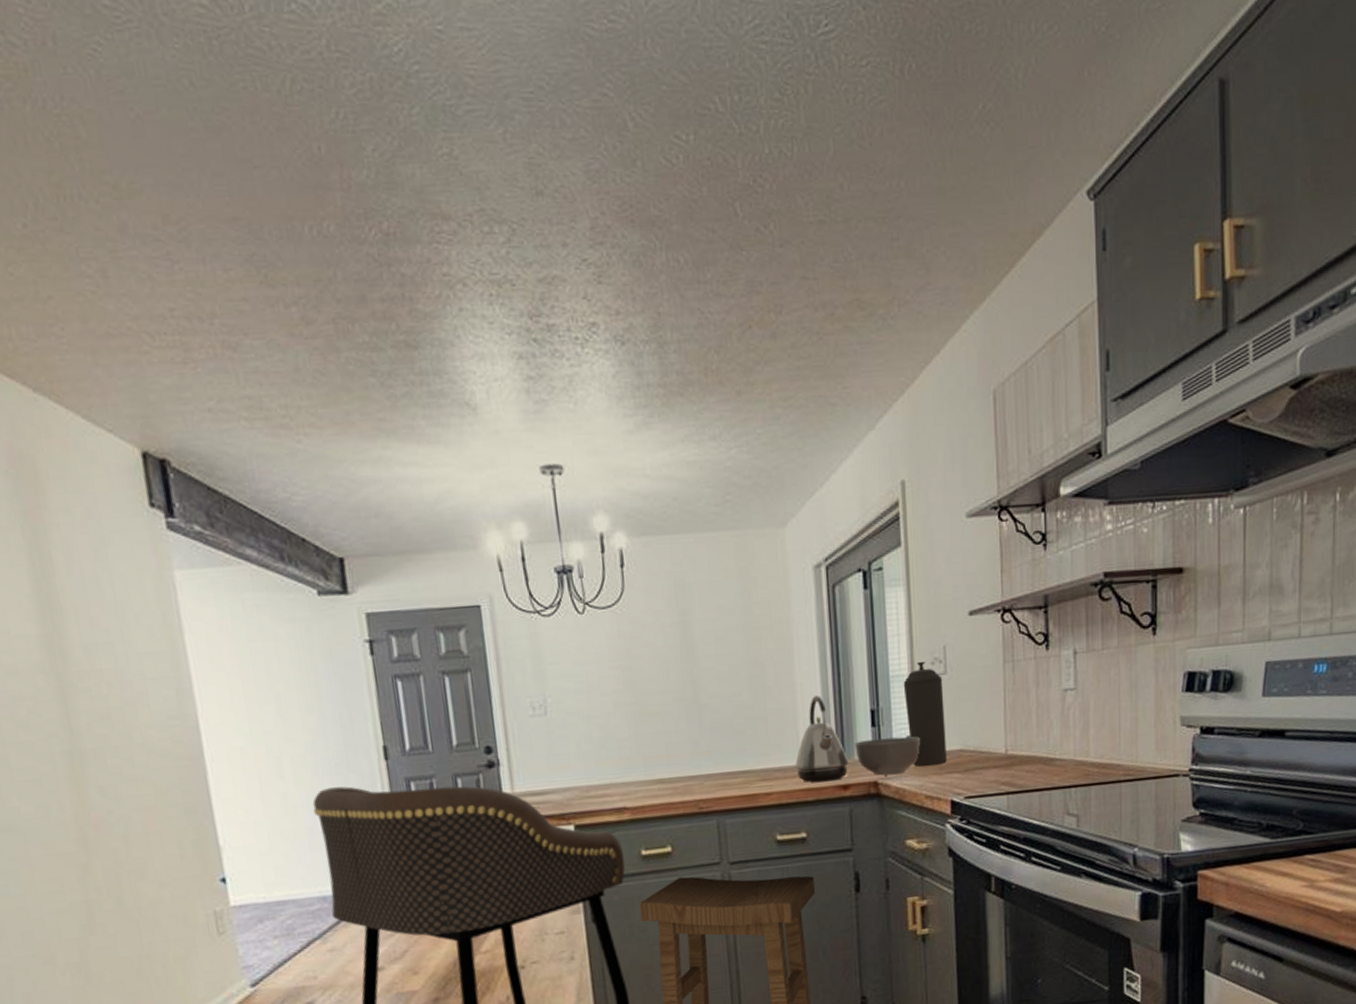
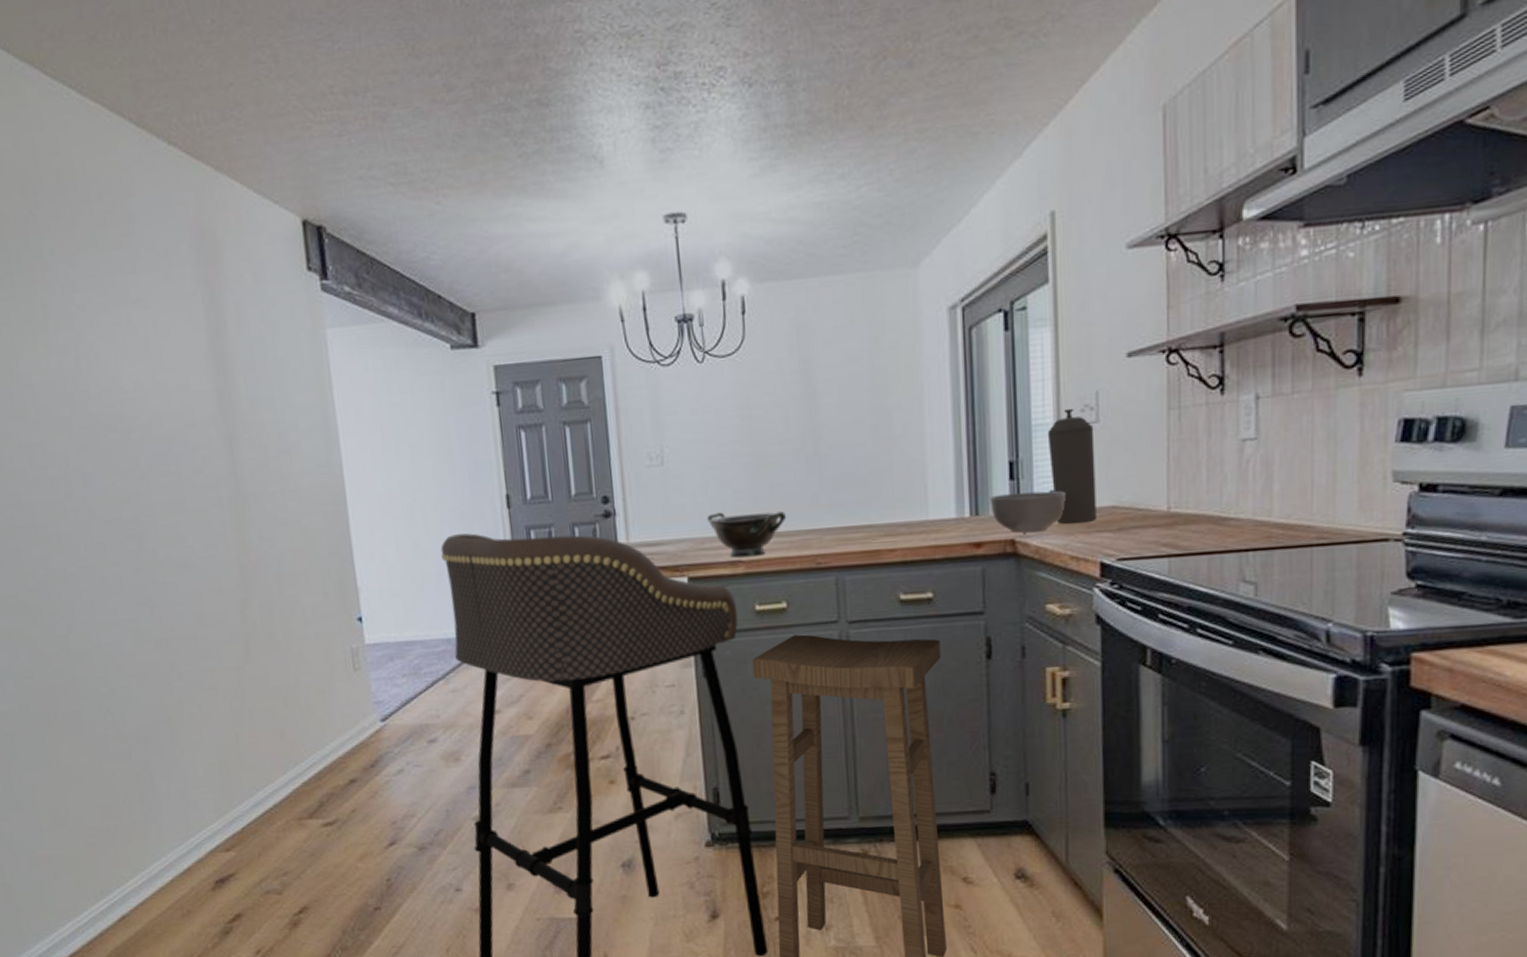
bowl: none [591,759,670,806] -> present [706,511,787,559]
kettle: present [794,695,849,782] -> none [921,446,983,539]

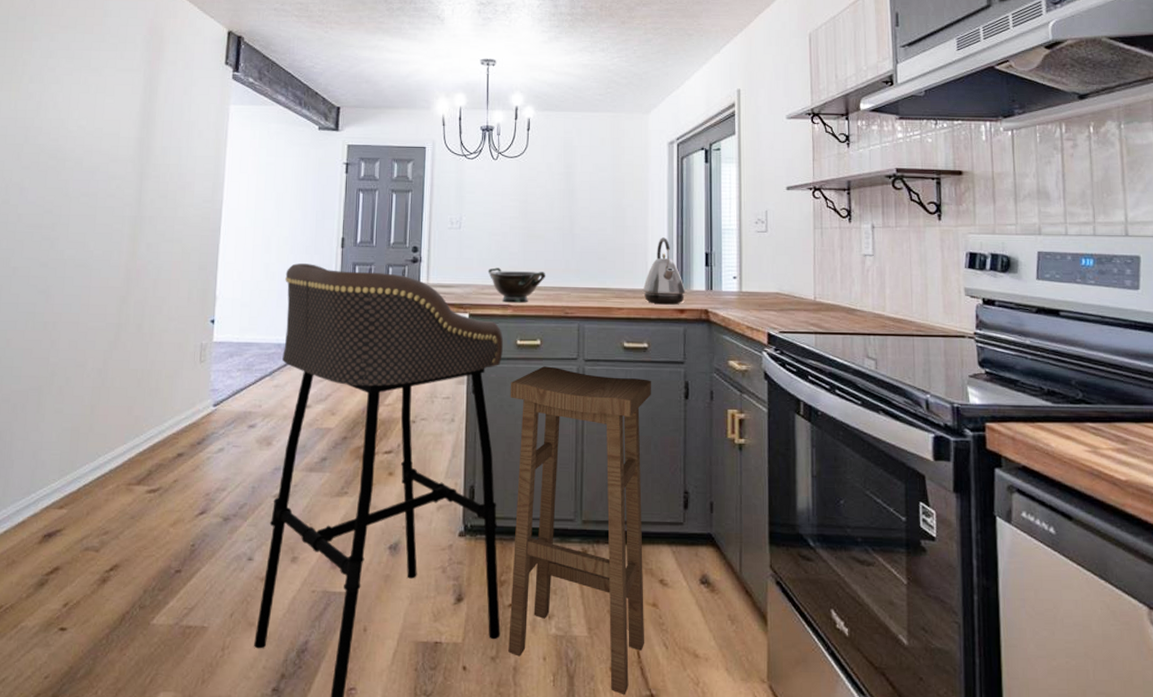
kettle: none [921,446,983,539] -> present [642,237,686,305]
bowl: present [990,491,1067,534] -> none [691,276,745,306]
canister: present [1047,408,1097,525] -> none [732,220,765,303]

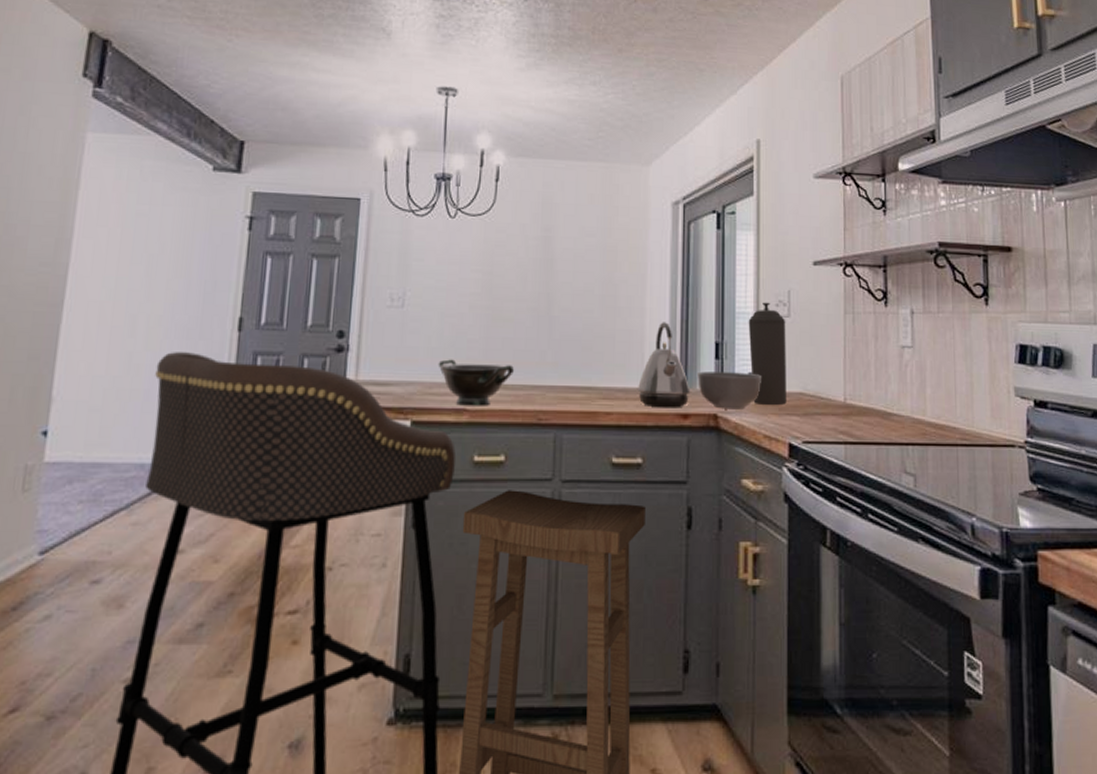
bowl: none [691,276,745,306] -> present [697,371,762,410]
canister: none [732,220,765,303] -> present [748,302,787,406]

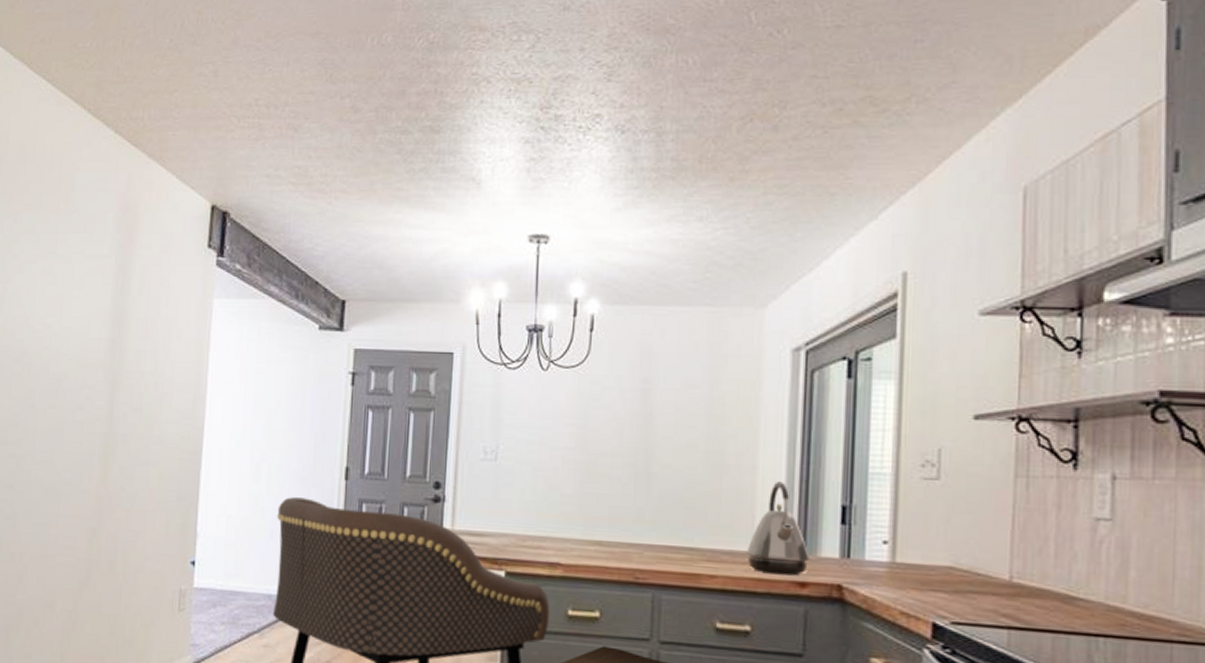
bowl: present [438,359,515,408] -> none [531,513,611,563]
bowl: present [697,371,762,410] -> none [818,537,901,582]
canister: present [748,302,787,406] -> none [884,461,935,581]

